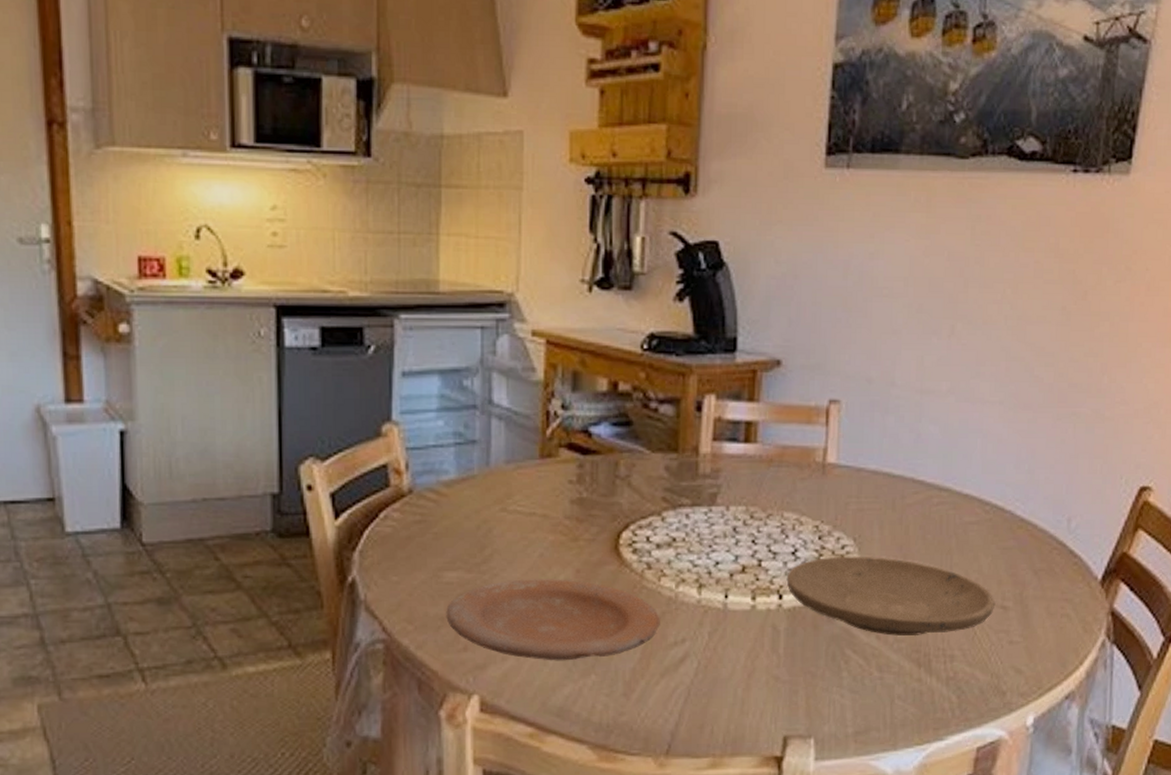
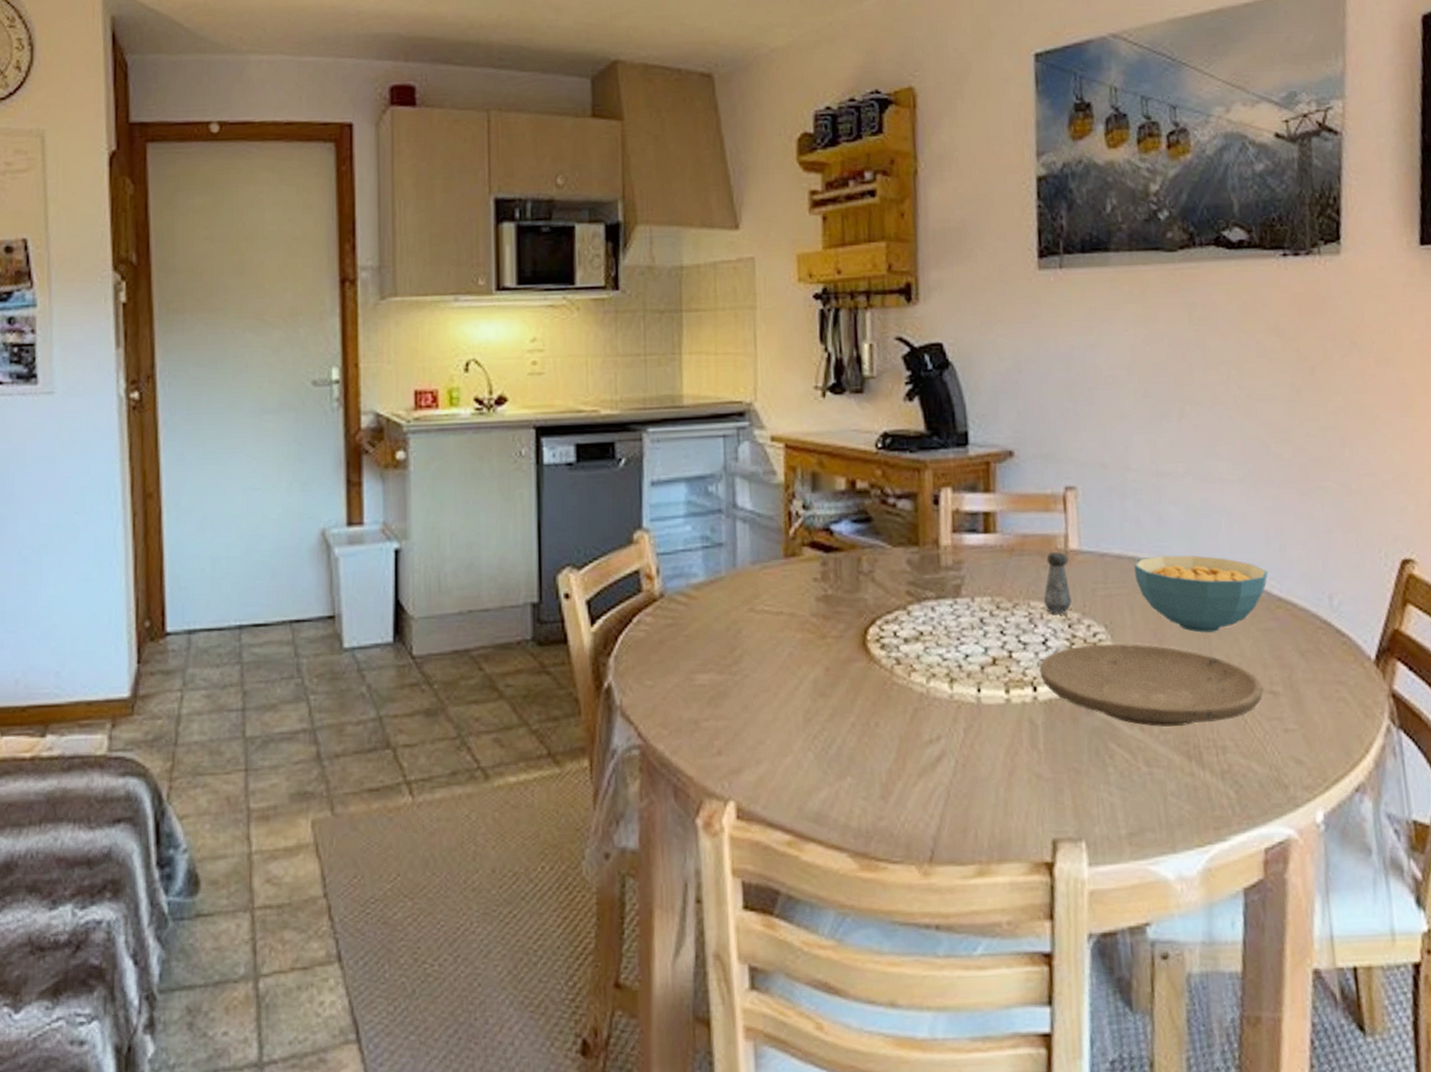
plate: present [446,579,660,661] -> none [699,678,914,764]
salt shaker: none [797,465,825,526] -> present [1043,552,1072,614]
cereal bowl: none [887,473,1015,549] -> present [1133,555,1268,633]

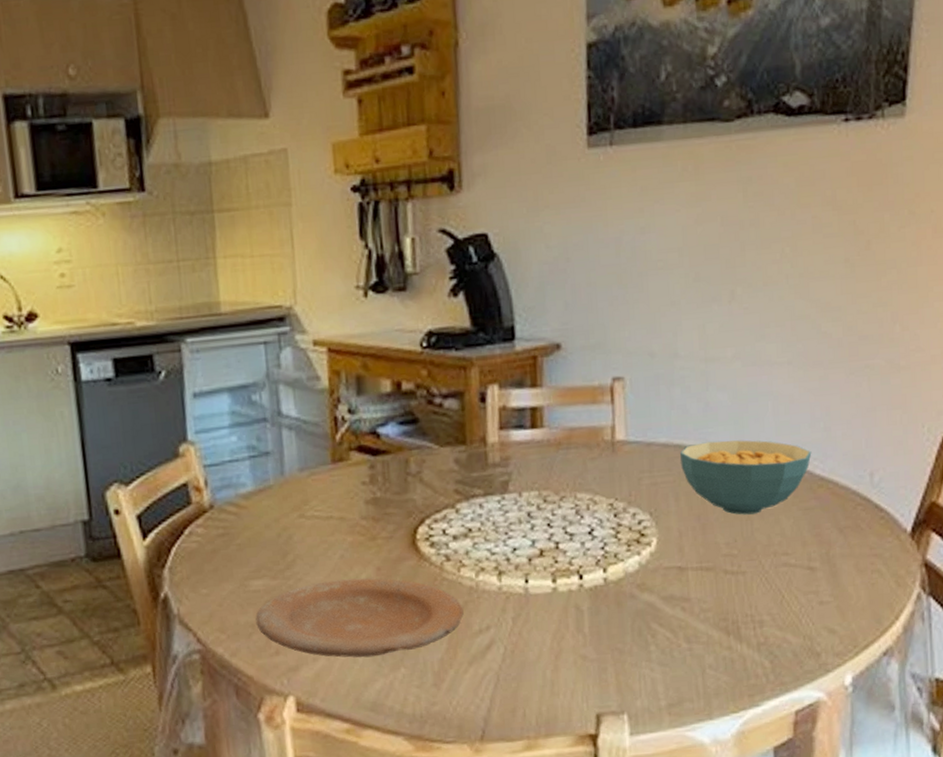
plate: none [699,678,914,764] -> present [255,578,464,658]
plate: present [1039,643,1264,727] -> none [585,529,802,606]
salt shaker: present [1043,552,1072,614] -> none [589,444,618,505]

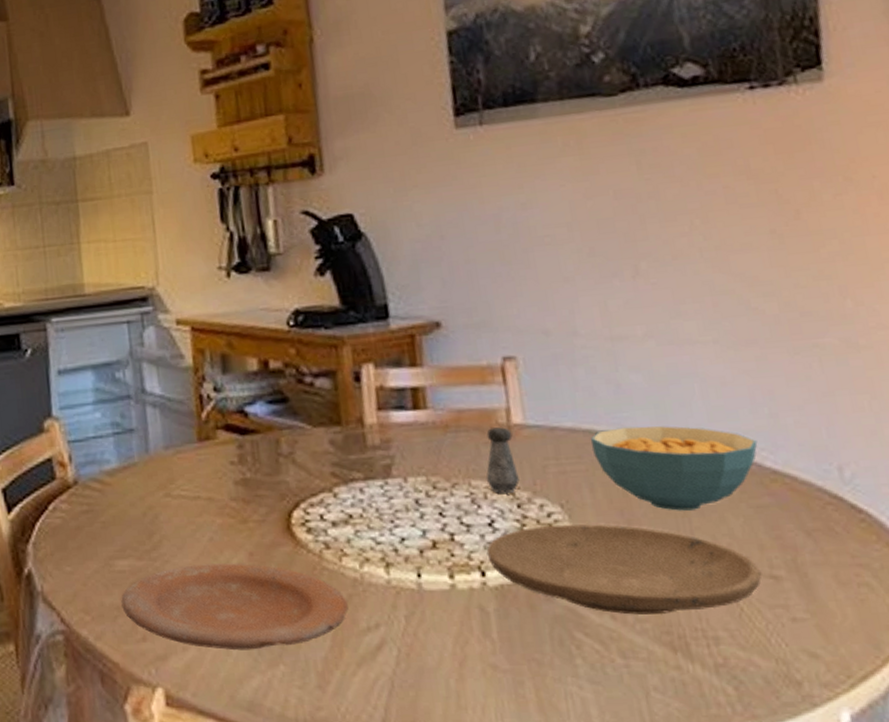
plate: none [585,529,802,606] -> present [486,524,762,615]
salt shaker: none [589,444,618,505] -> present [486,427,520,493]

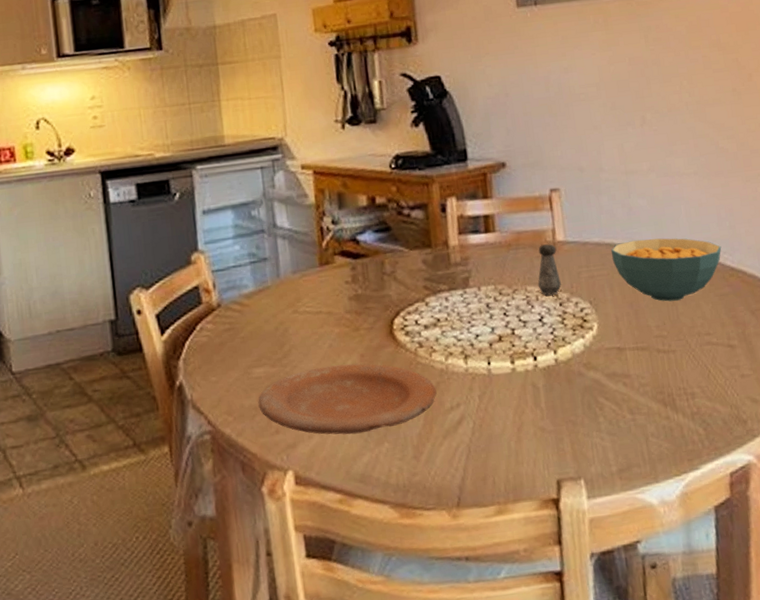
plate: present [486,524,762,615] -> none [537,315,723,382]

